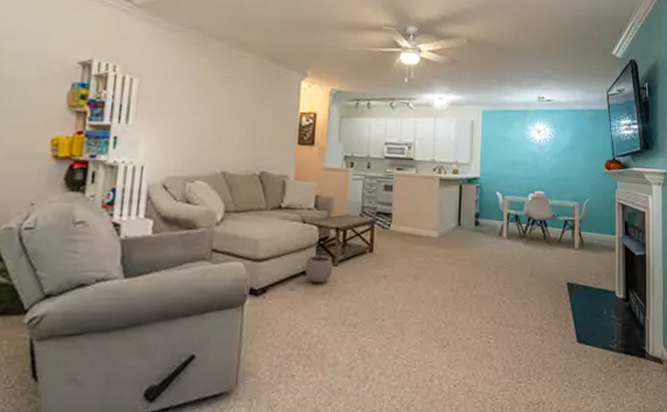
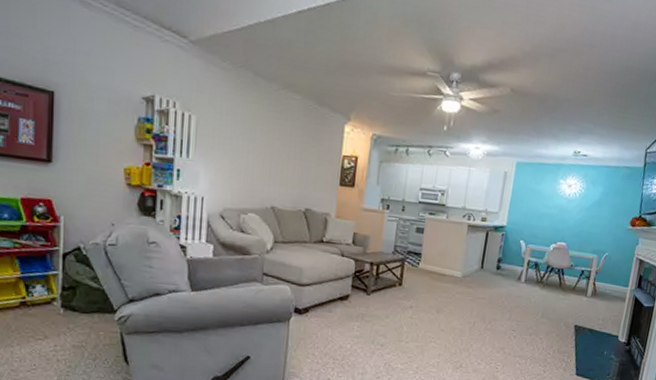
plant pot: present [305,248,334,284] -> none [342,278,367,309]

